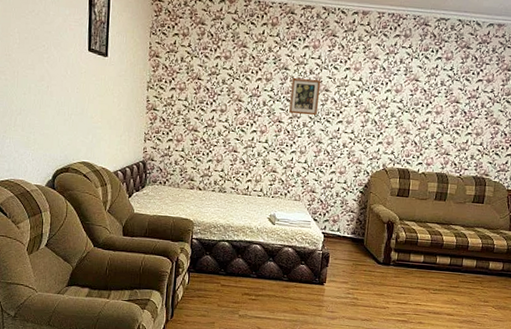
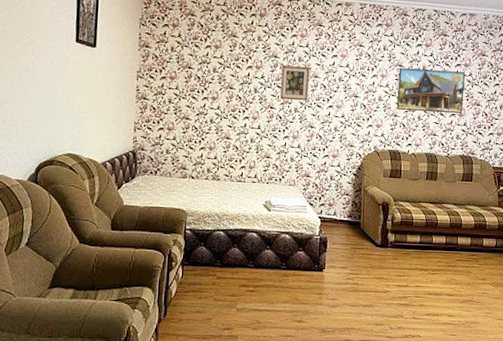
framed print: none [409,82,487,133] -> present [396,68,466,114]

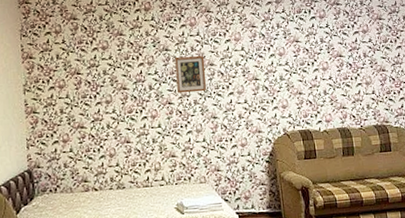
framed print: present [396,68,466,114] -> none [296,39,369,88]

